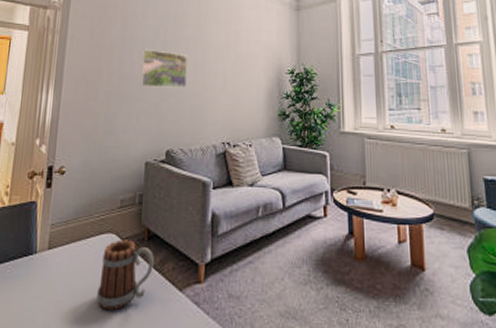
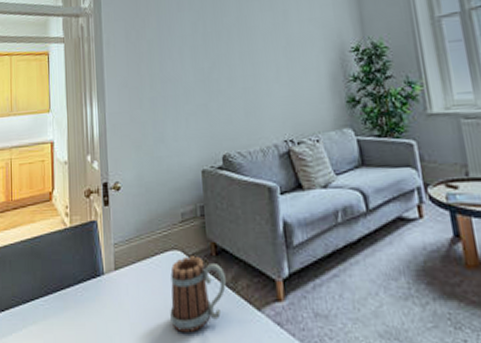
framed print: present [140,48,187,90] -> none [181,44,235,88]

